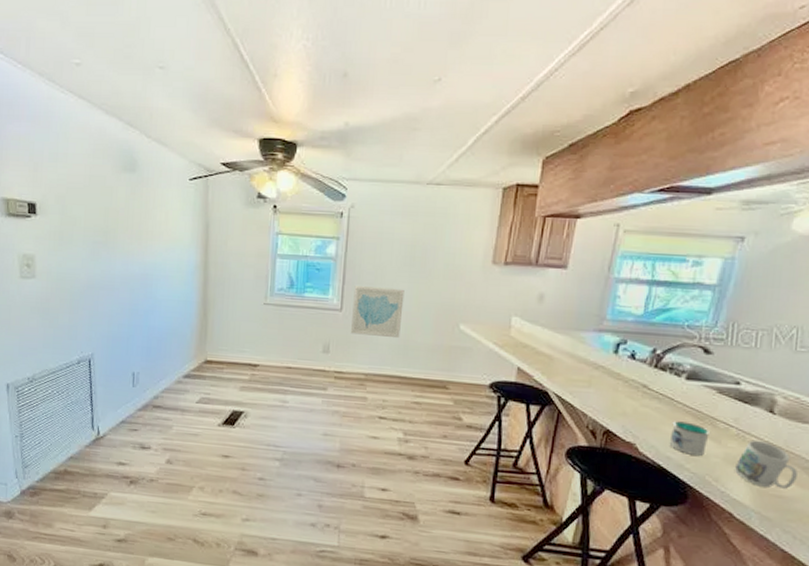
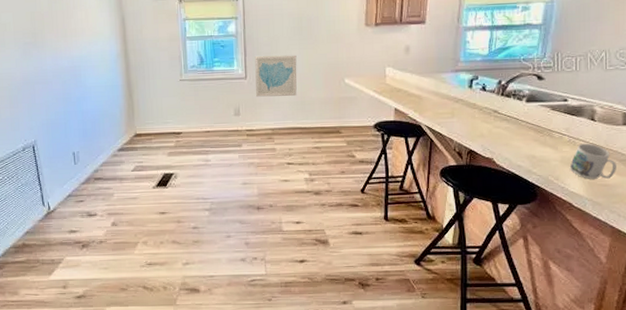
mug: present [669,421,711,456] -> none [518,136,549,161]

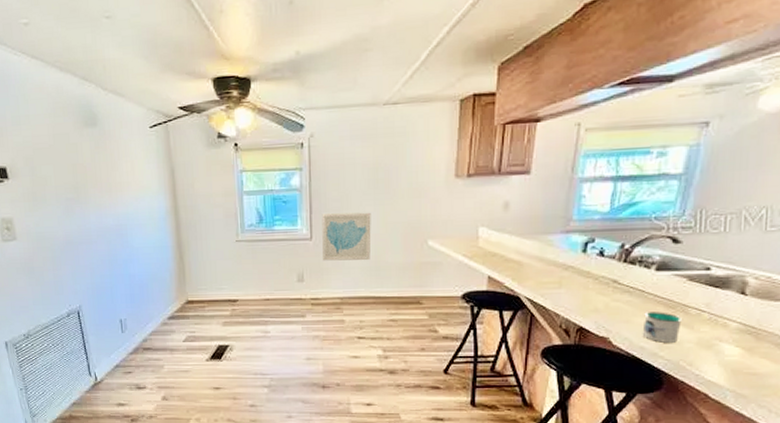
mug: none [518,136,549,161] -> present [642,312,683,343]
mug: present [569,143,616,179] -> none [707,322,771,366]

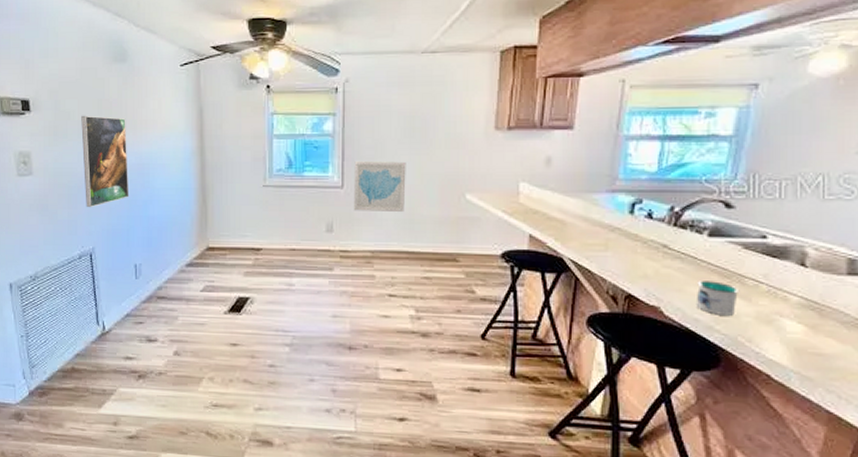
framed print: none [58,180,110,268] -> present [81,115,129,207]

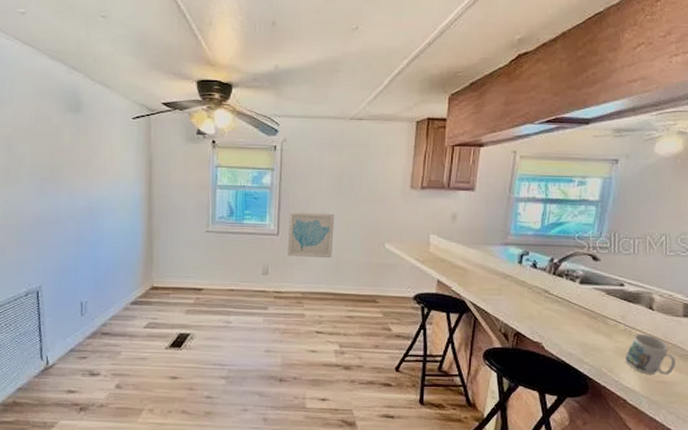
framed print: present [81,115,129,207] -> none [33,160,79,247]
mug: present [696,281,740,316] -> none [570,321,604,350]
mug: none [767,295,836,346] -> present [624,333,675,375]

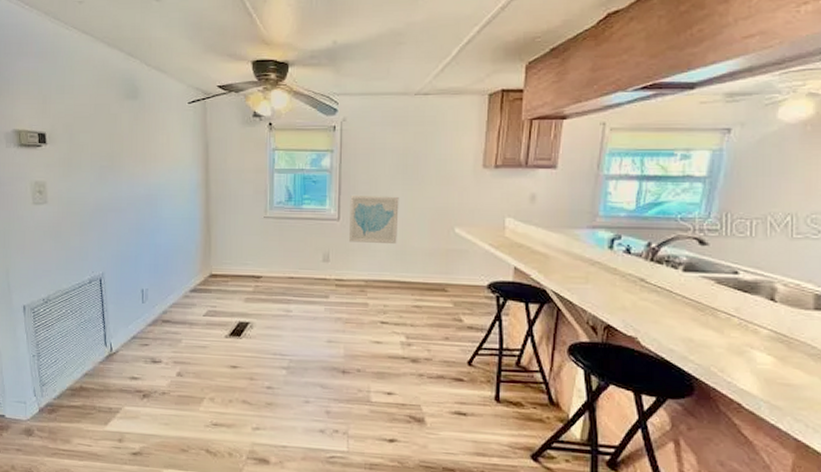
mug: present [624,333,675,375] -> none [739,328,804,377]

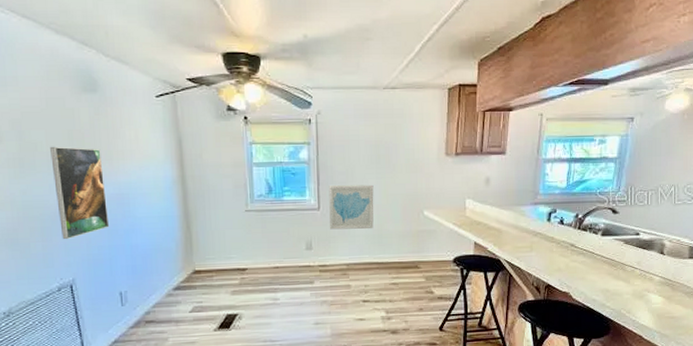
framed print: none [94,148,138,235] -> present [50,146,110,239]

